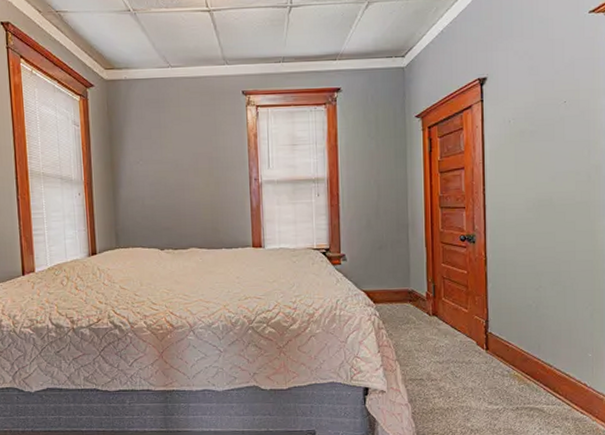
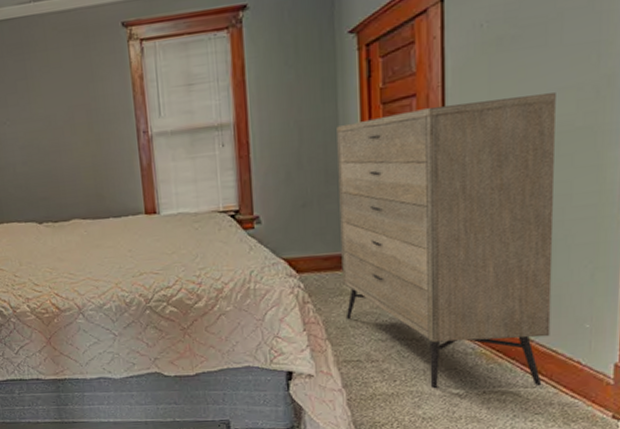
dresser: none [406,175,564,405] -> present [337,93,556,389]

